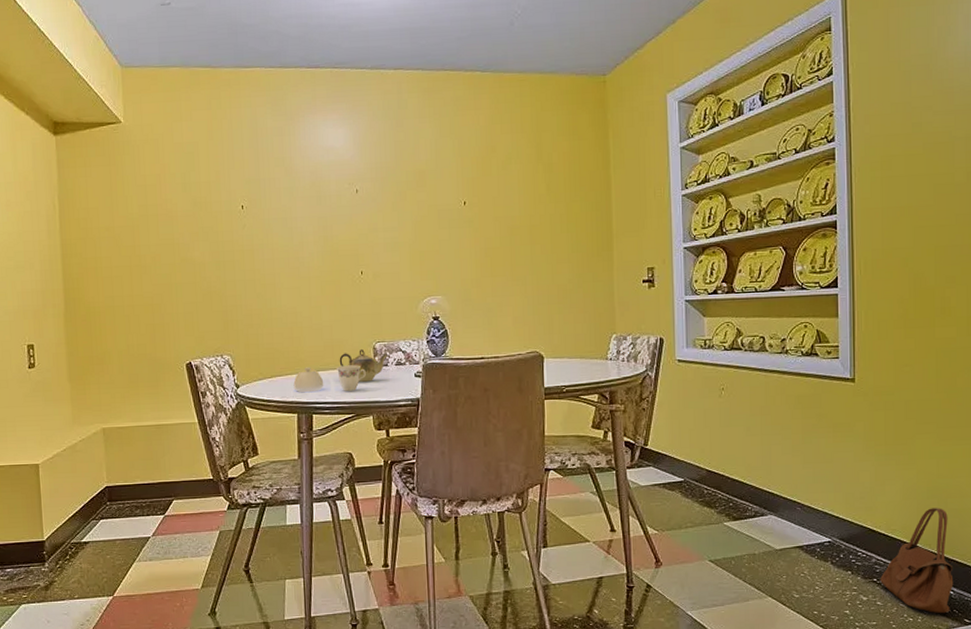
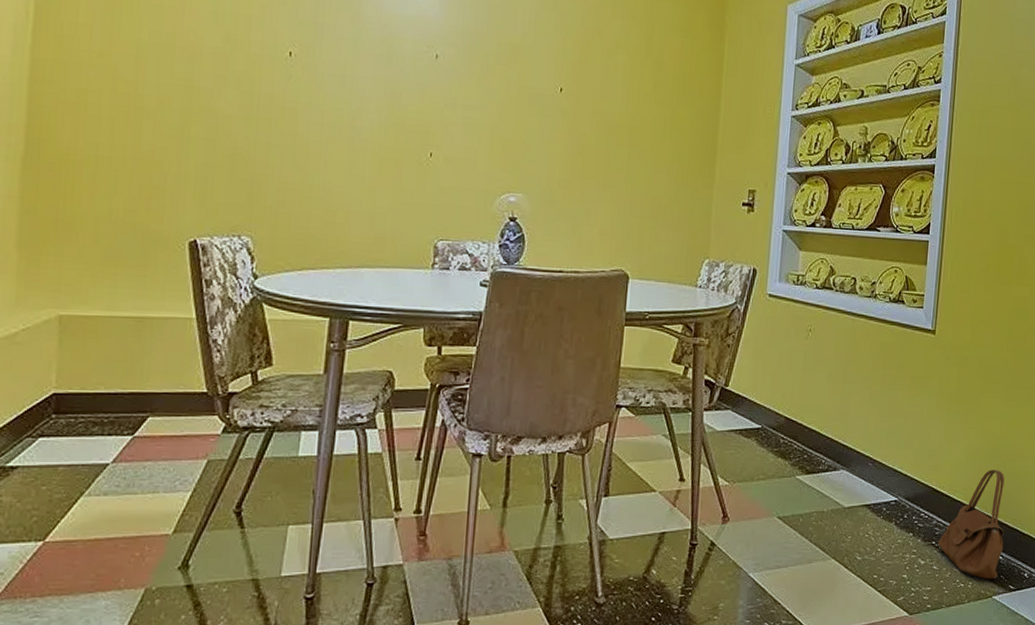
sugar bowl: present [293,367,324,393] -> none [329,261,368,294]
teacup: present [336,365,366,391] -> none [385,263,422,296]
teapot: present [339,348,390,382] -> none [390,245,453,287]

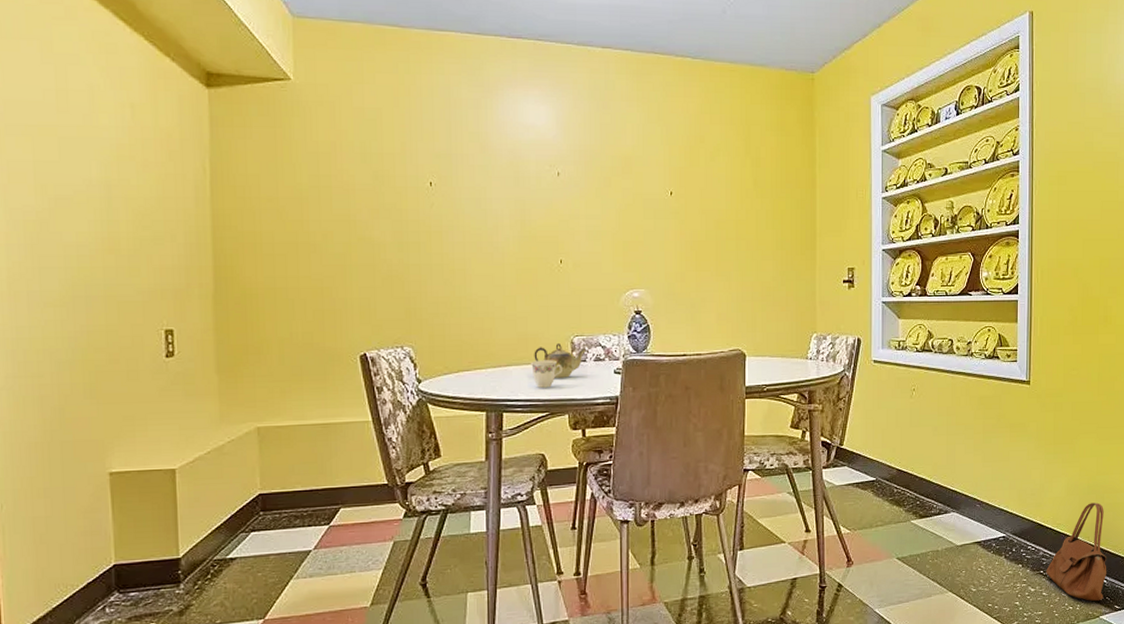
teacup: none [385,263,422,296] -> present [530,360,562,388]
teapot: none [390,245,453,287] -> present [534,342,589,378]

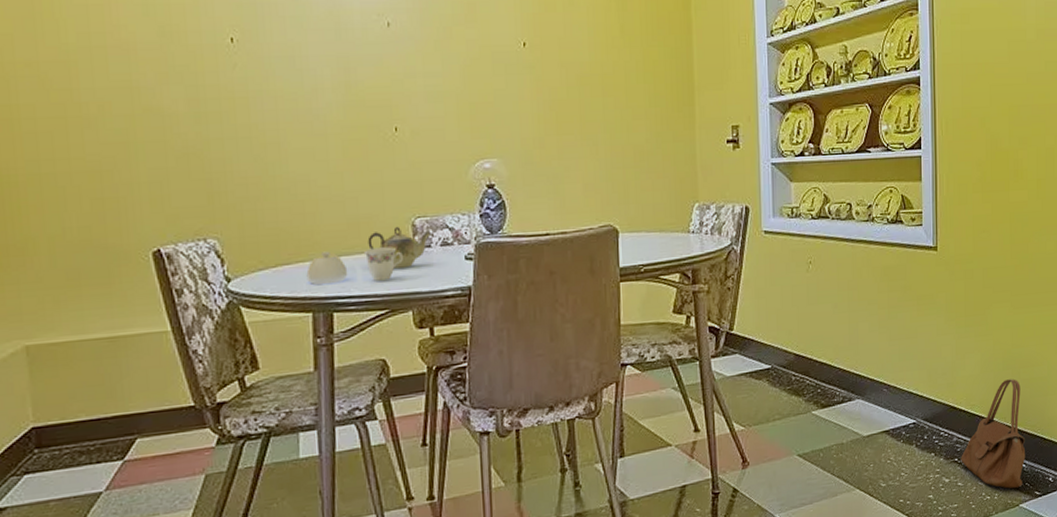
sugar bowl: none [482,361,517,390] -> present [306,251,348,286]

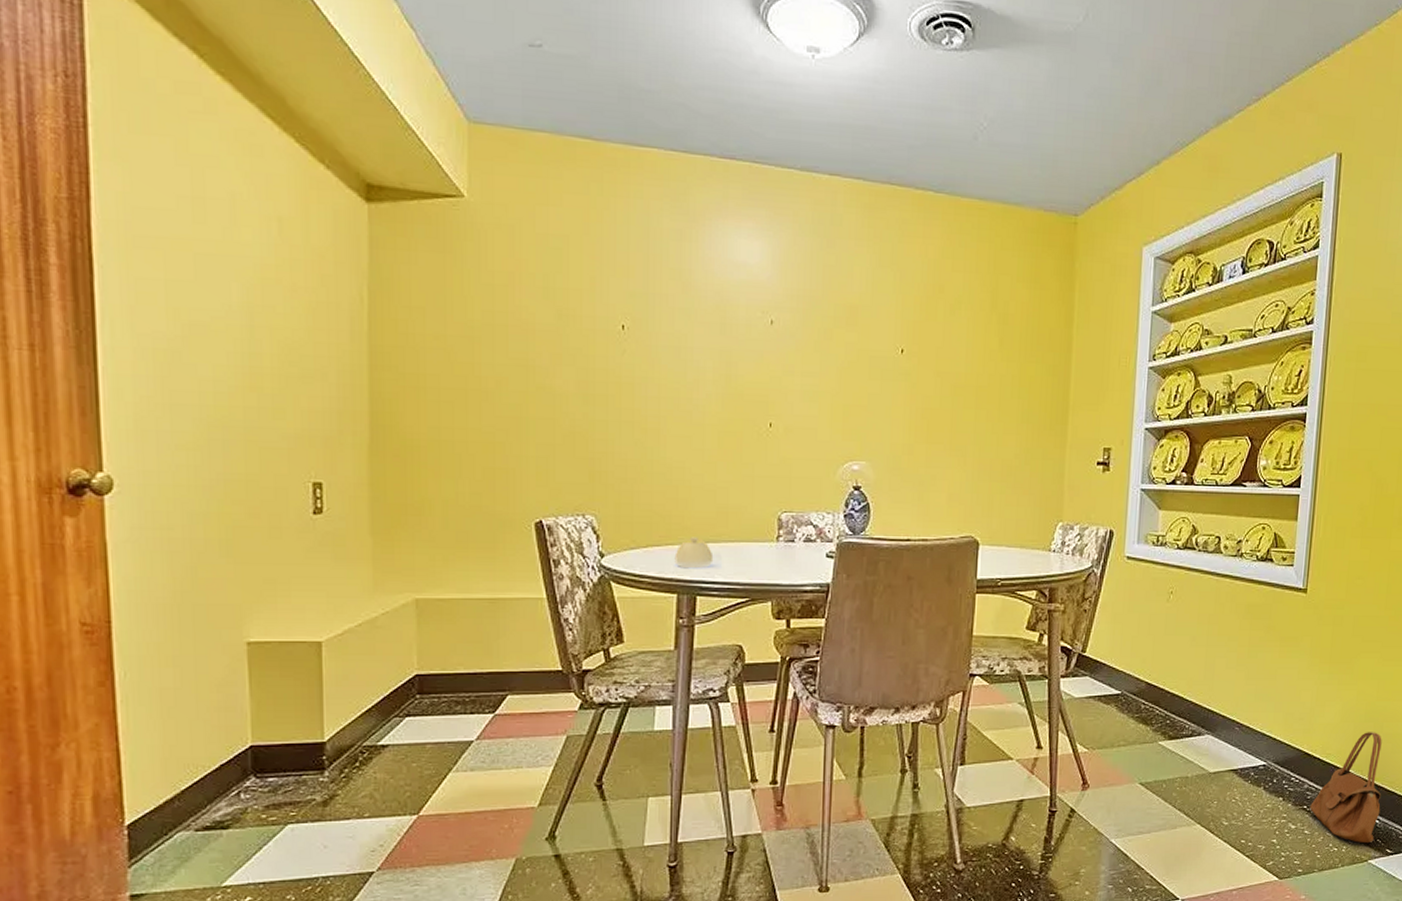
teacup: present [363,246,403,281] -> none [730,538,767,570]
teapot: present [367,226,434,269] -> none [734,518,798,560]

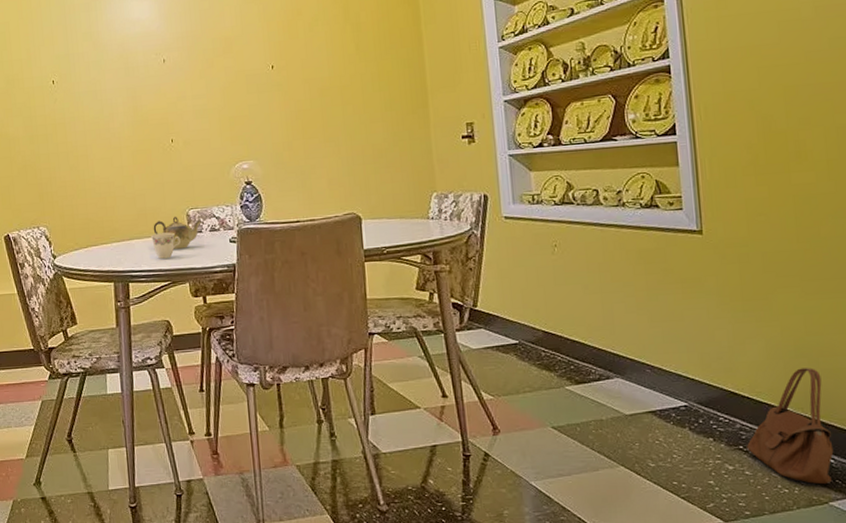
sugar bowl: present [674,537,714,569] -> none [109,236,139,262]
teacup: none [730,538,767,570] -> present [150,232,181,259]
teapot: none [734,518,798,560] -> present [153,216,204,249]

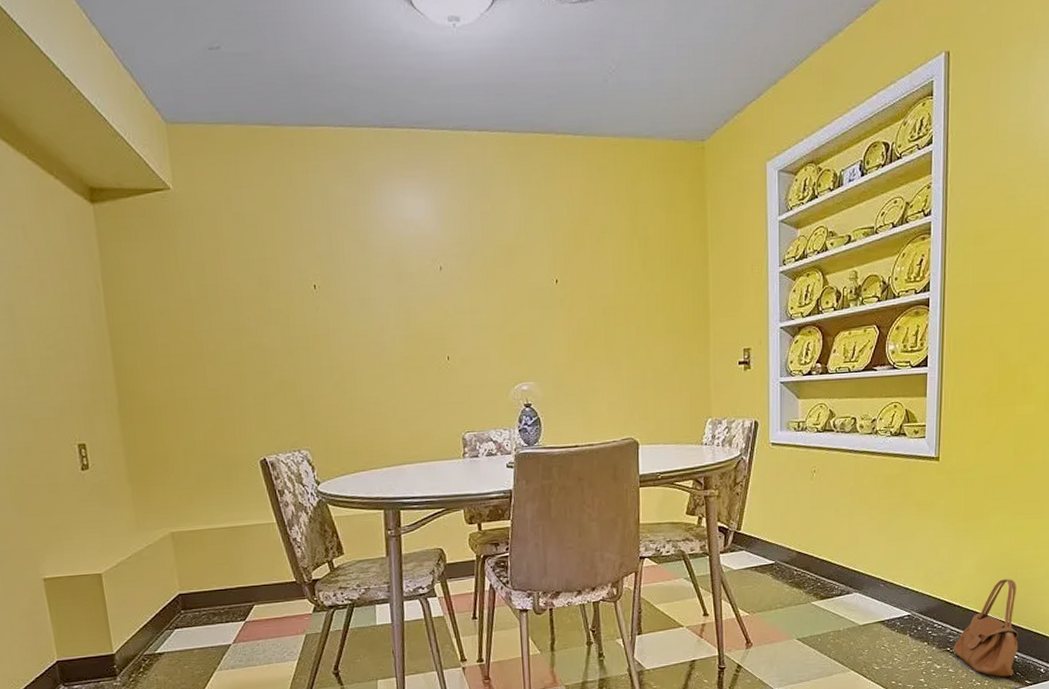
teacup: present [150,232,181,259] -> none [423,456,456,485]
teapot: present [153,216,204,249] -> none [426,439,480,475]

